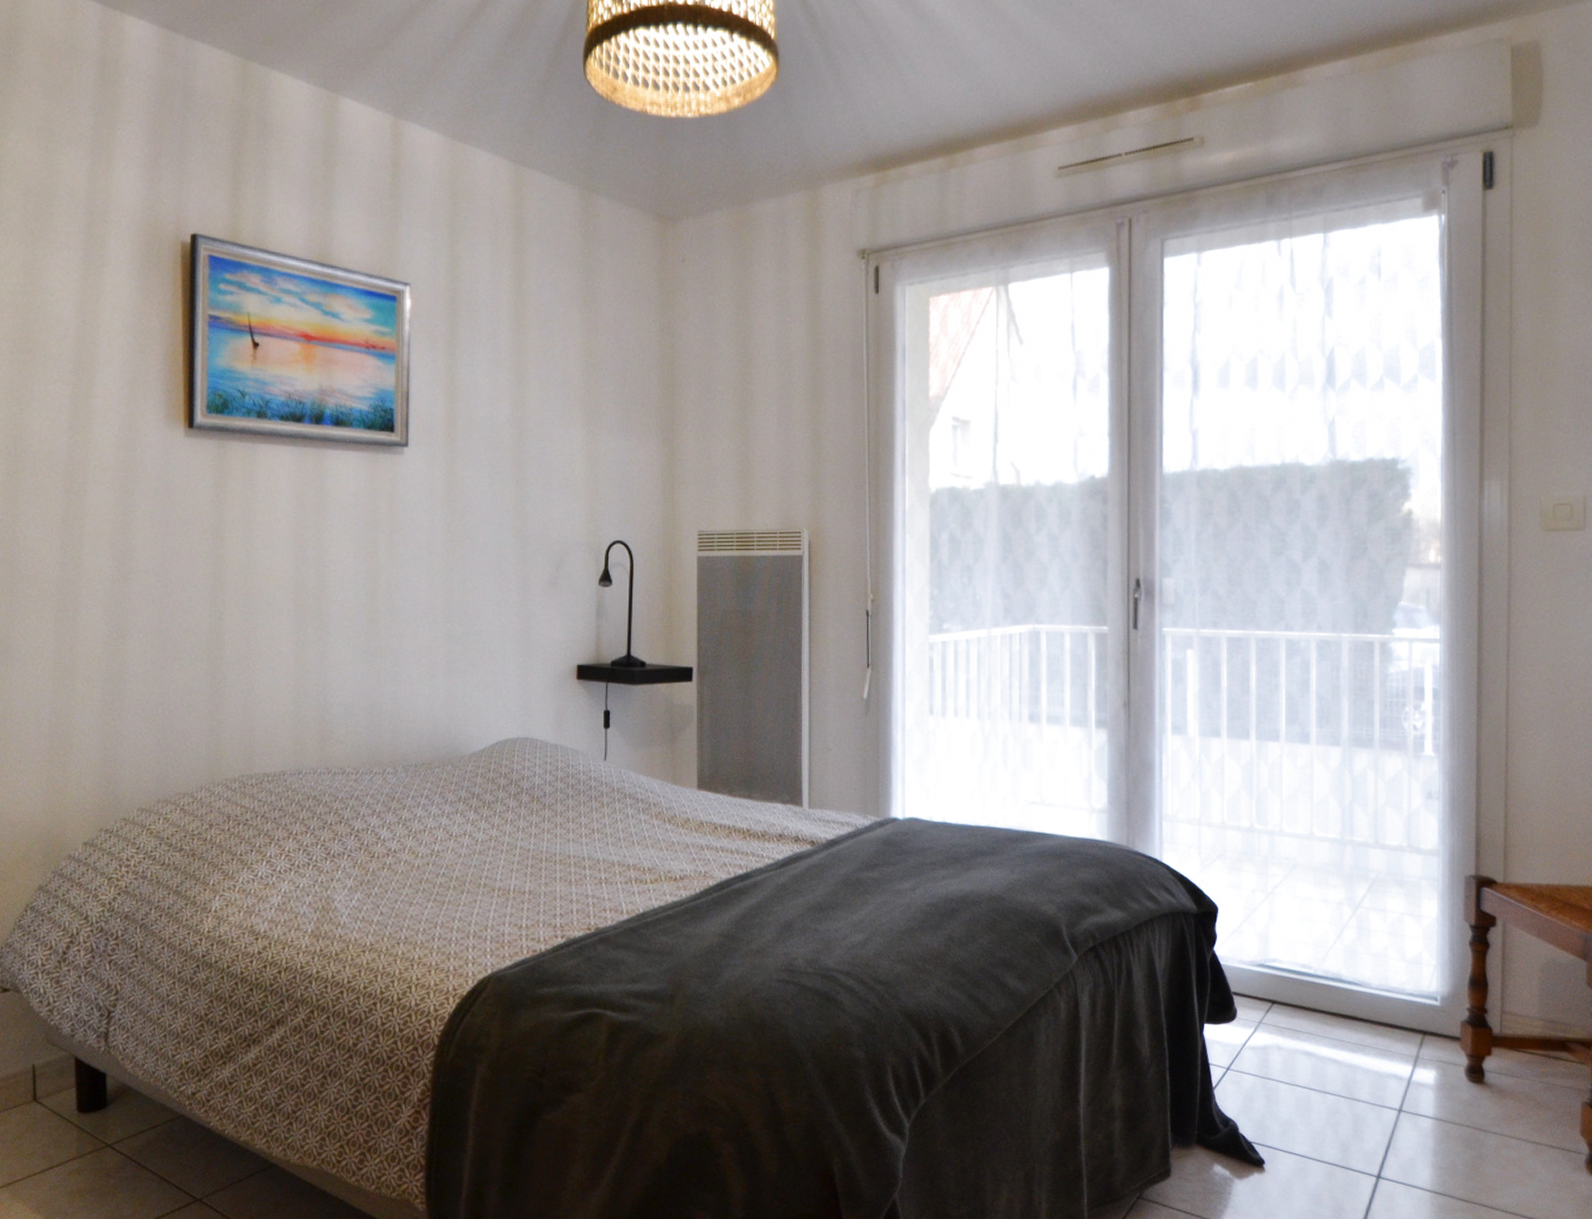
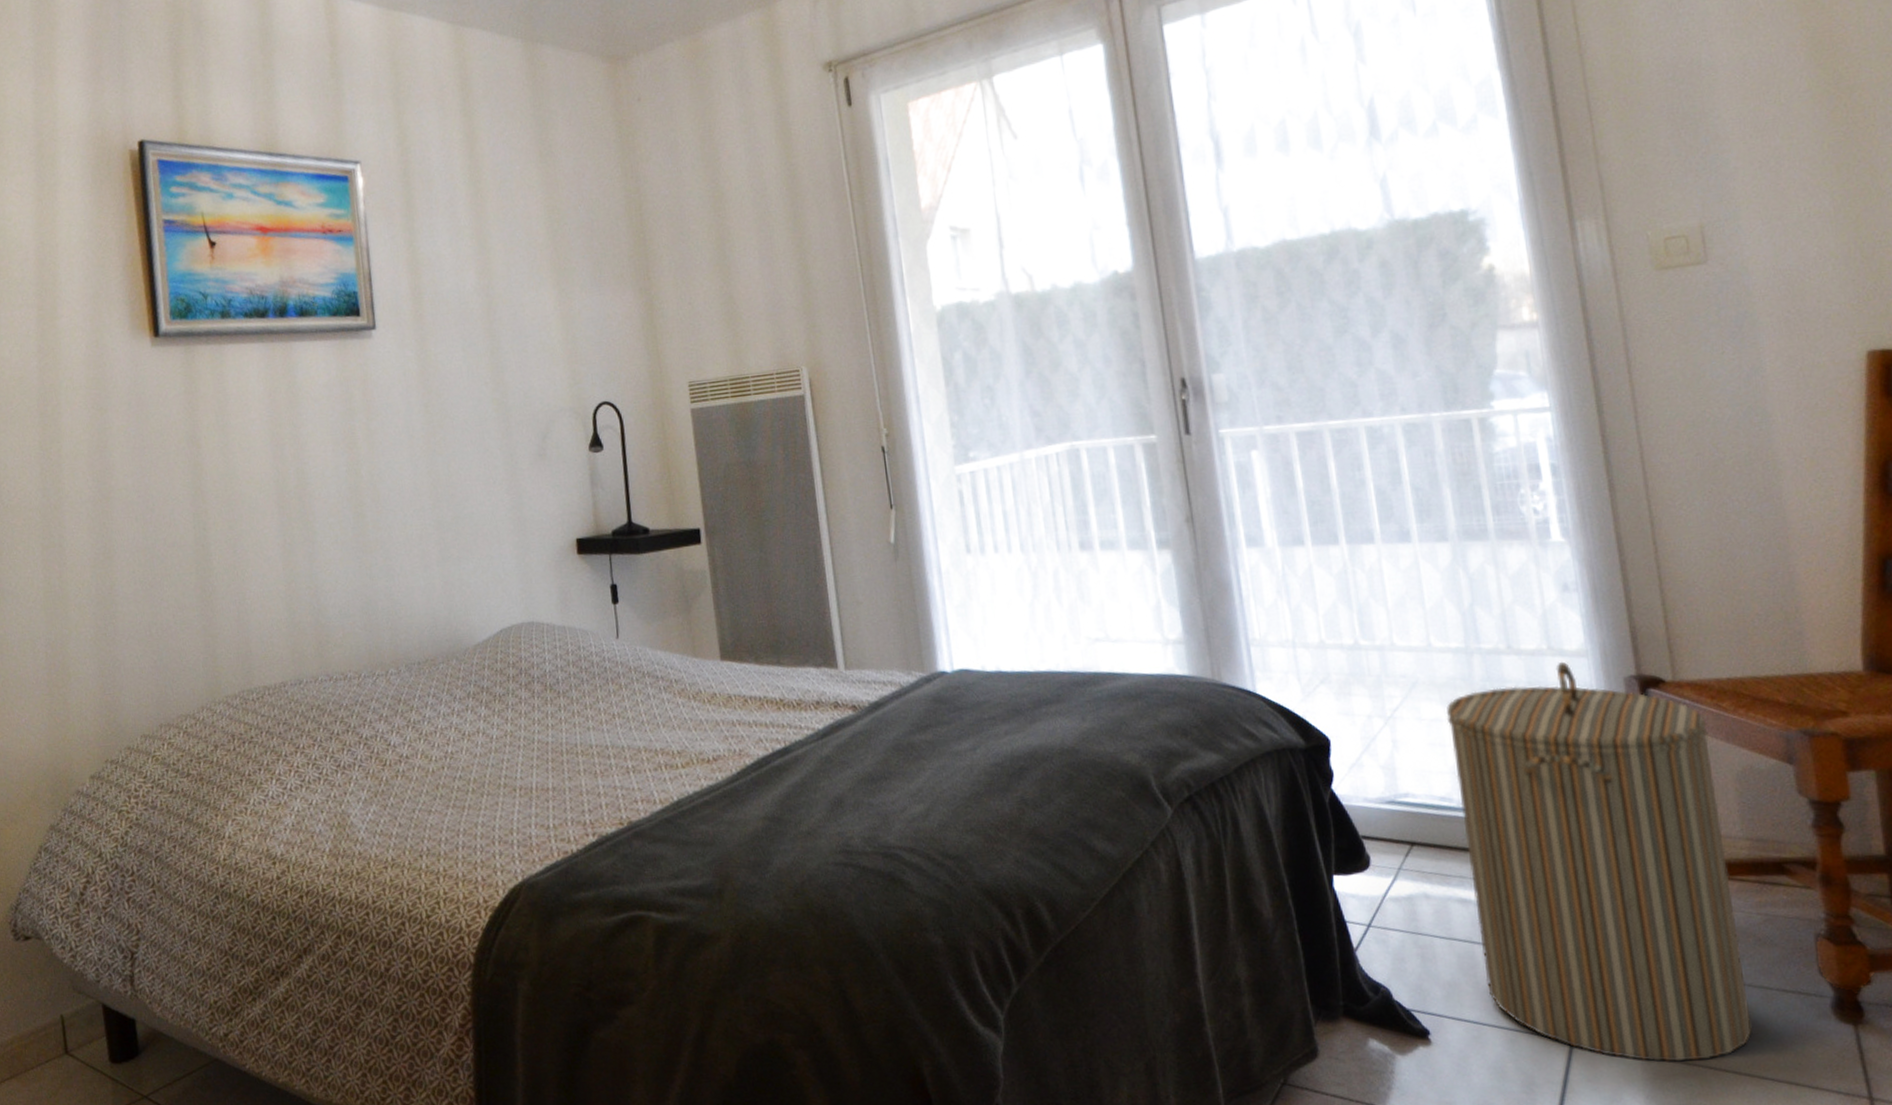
laundry hamper: none [1316,858,1525,1199] -> present [1446,661,1754,1062]

